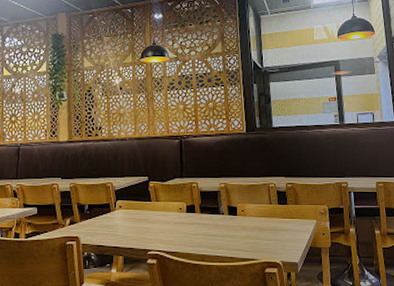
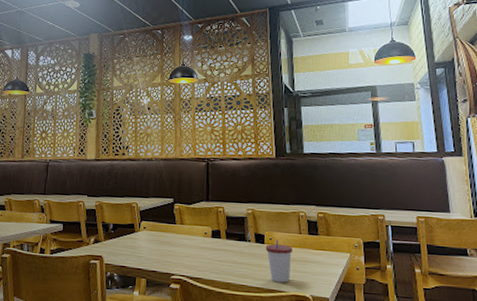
cup: none [238,211,263,251] -> present [265,240,292,283]

